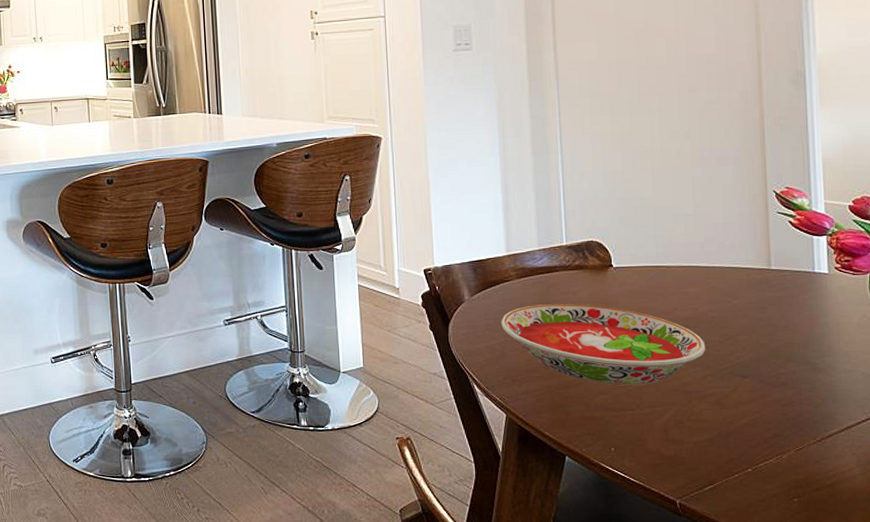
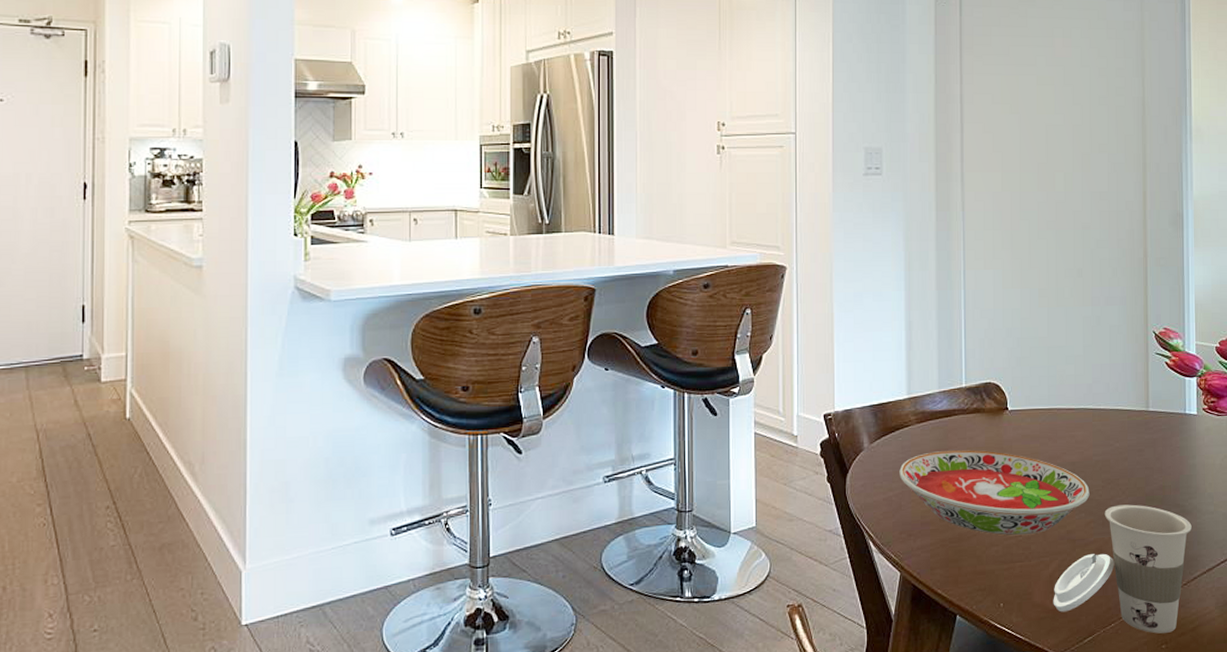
cup: none [668,360,826,487] -> present [1053,504,1192,634]

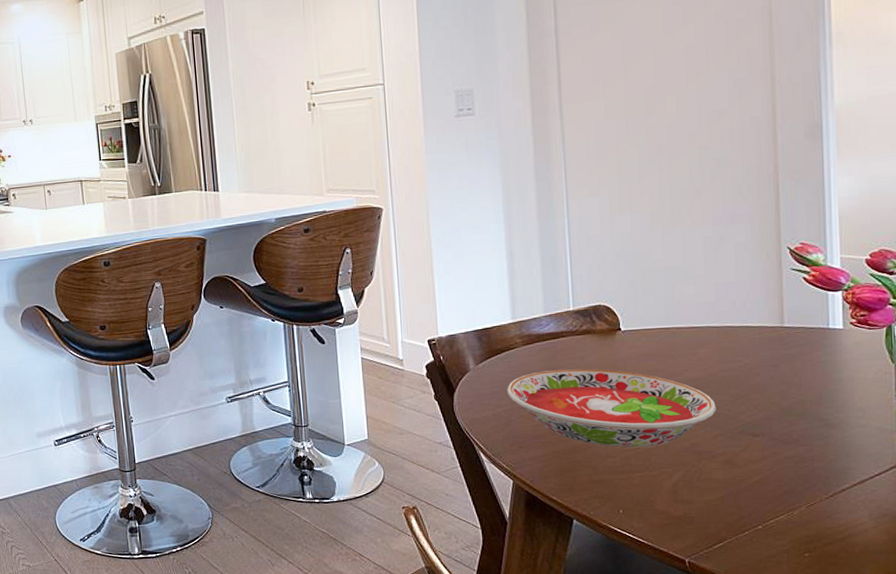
cup: present [1053,504,1192,634] -> none [677,418,839,542]

